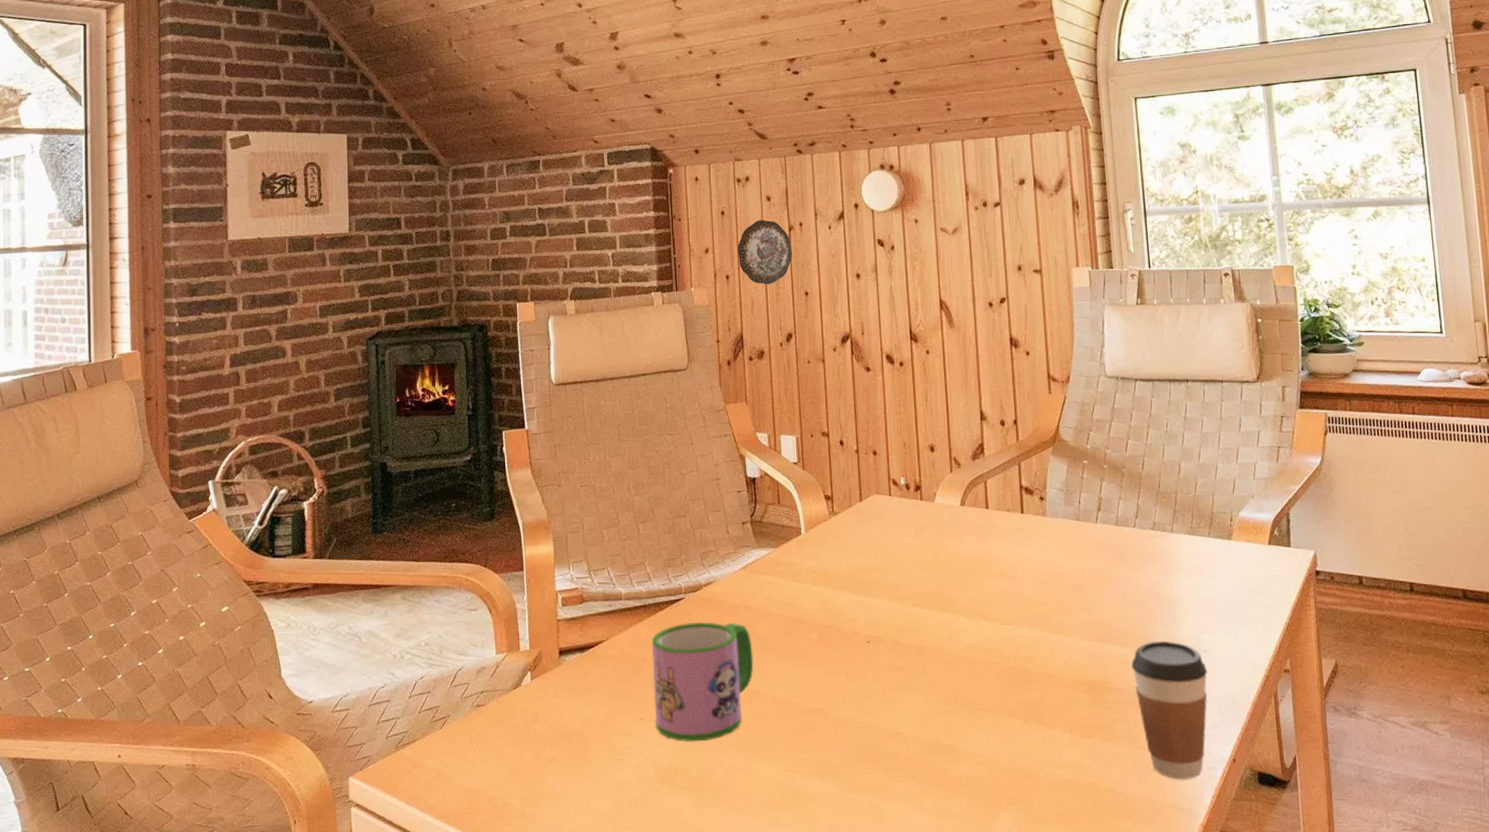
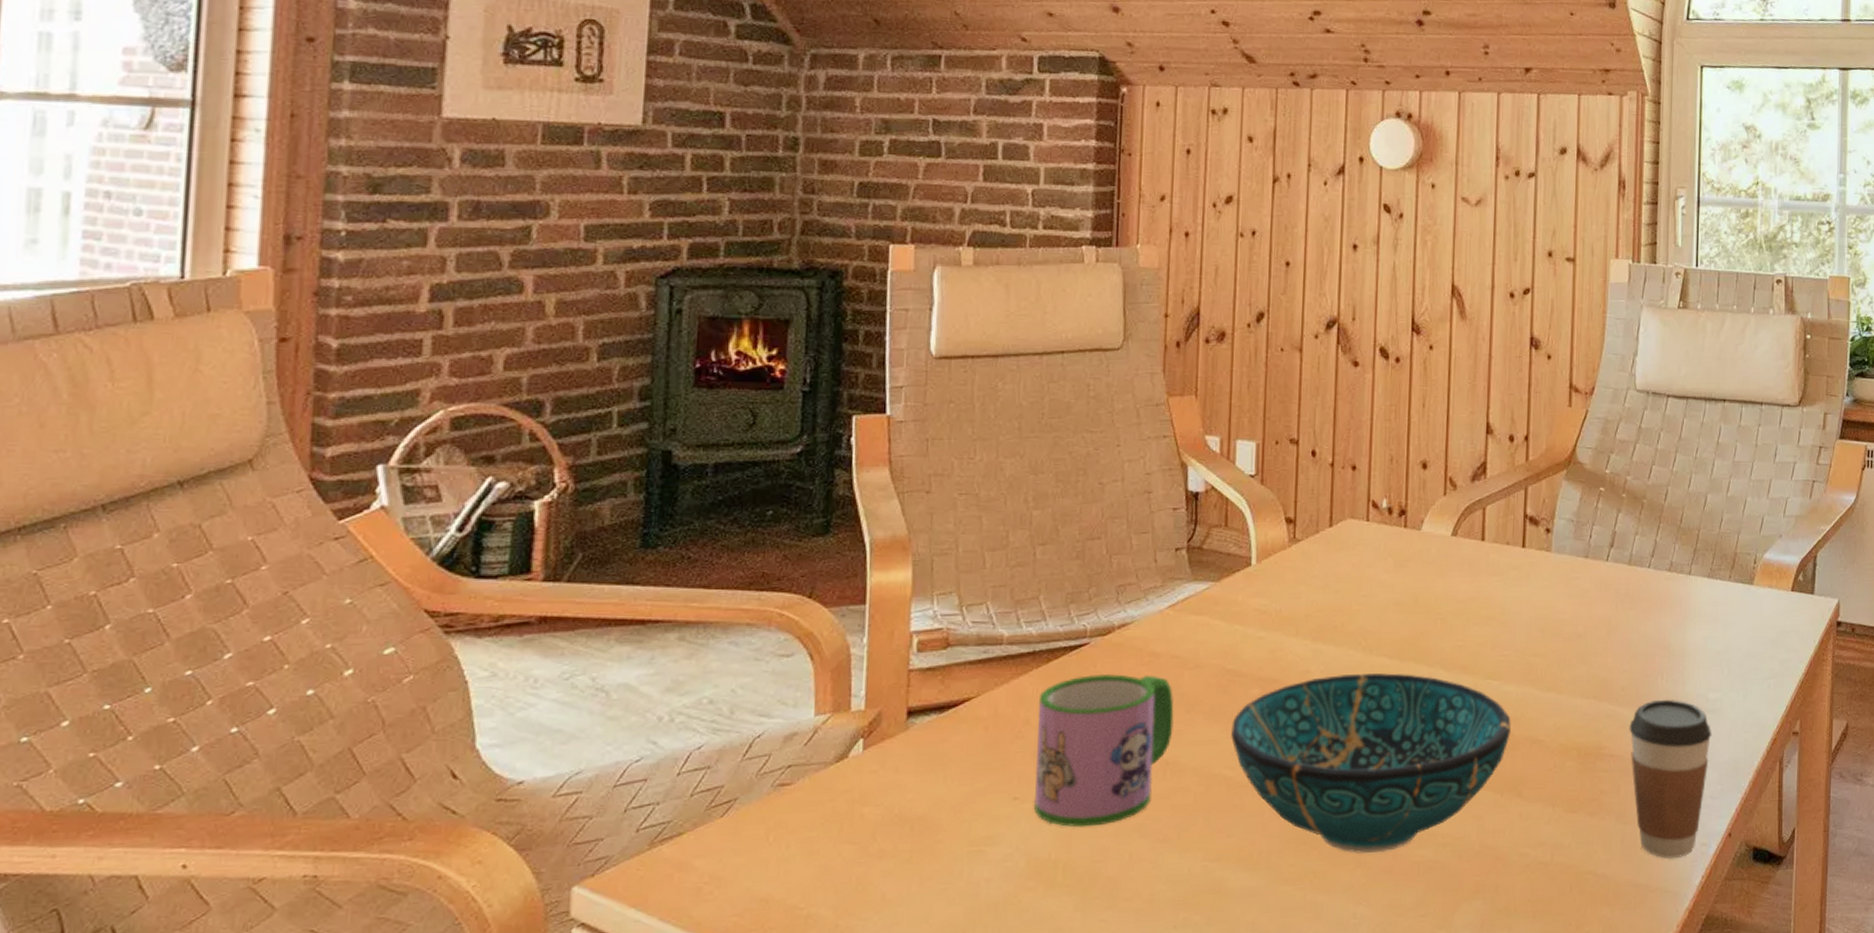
decorative plate: present [737,220,792,285] -> none [1203,165,1275,249]
decorative bowl: none [798,620,1028,769] -> present [1231,673,1512,854]

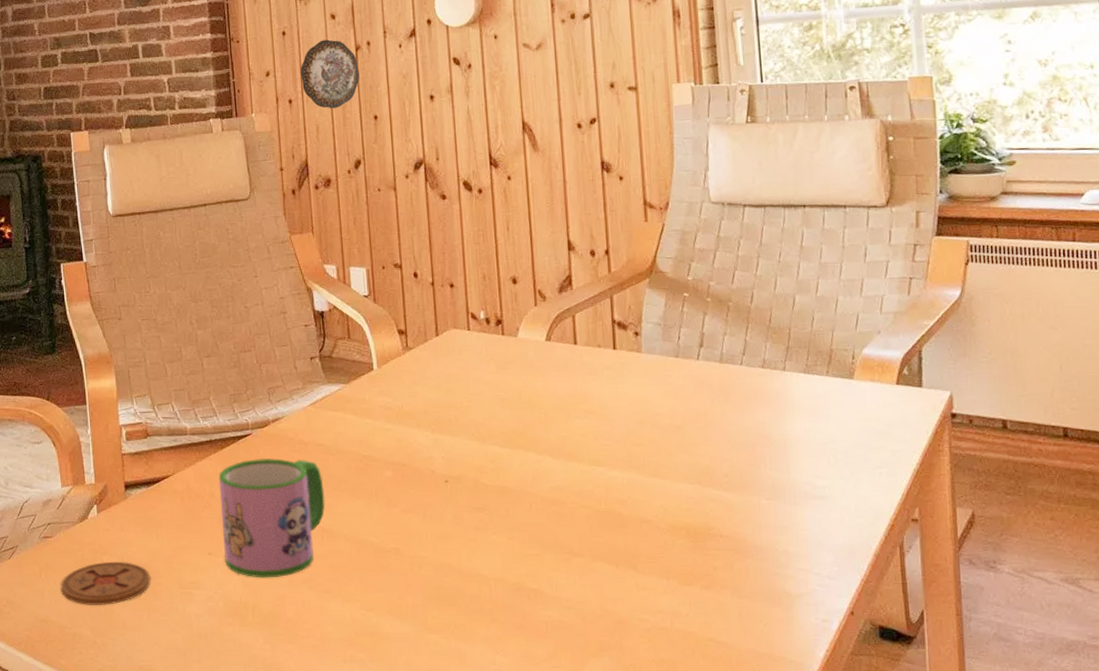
coaster: none [794,813,929,877] -> present [60,561,151,606]
decorative plate: none [1203,165,1275,249] -> present [300,39,360,109]
decorative bowl: present [1231,673,1512,854] -> none [372,459,621,612]
coffee cup: present [1629,699,1712,859] -> none [736,485,824,631]

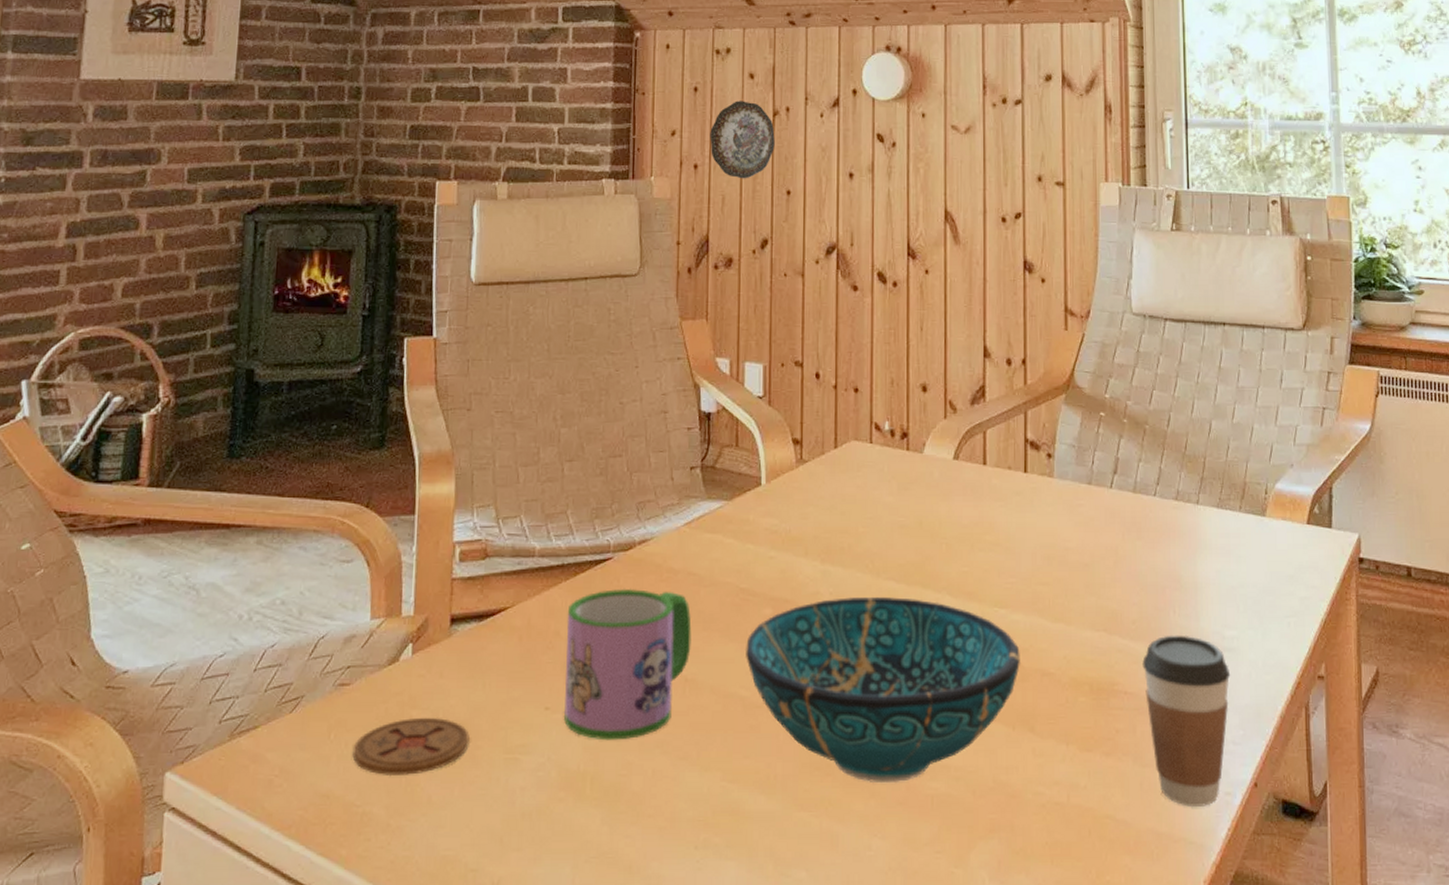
decorative bowl: none [372,459,621,612] -> present [746,597,1021,784]
coffee cup: none [736,485,824,631] -> present [1142,635,1231,807]

